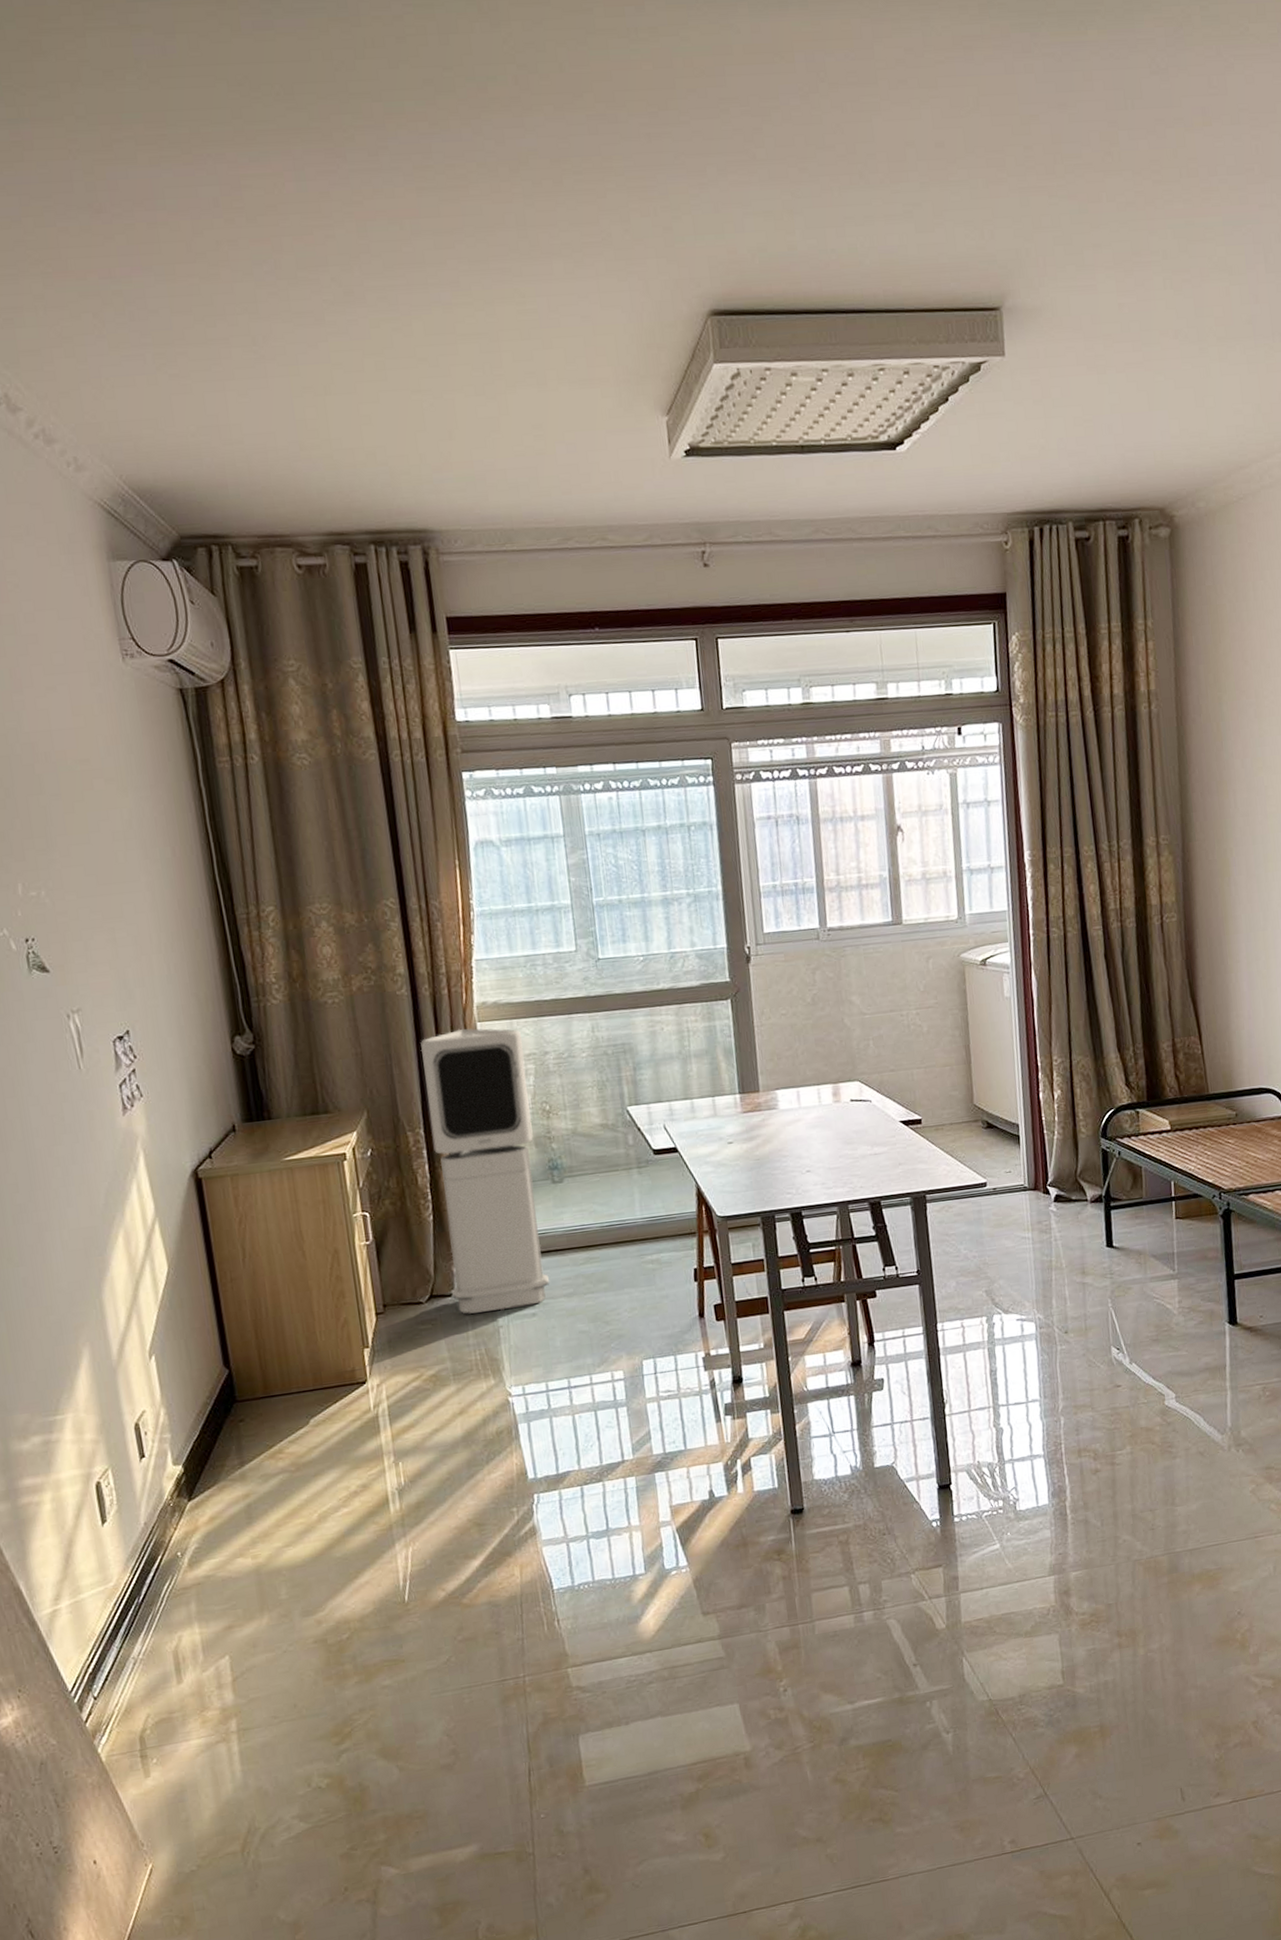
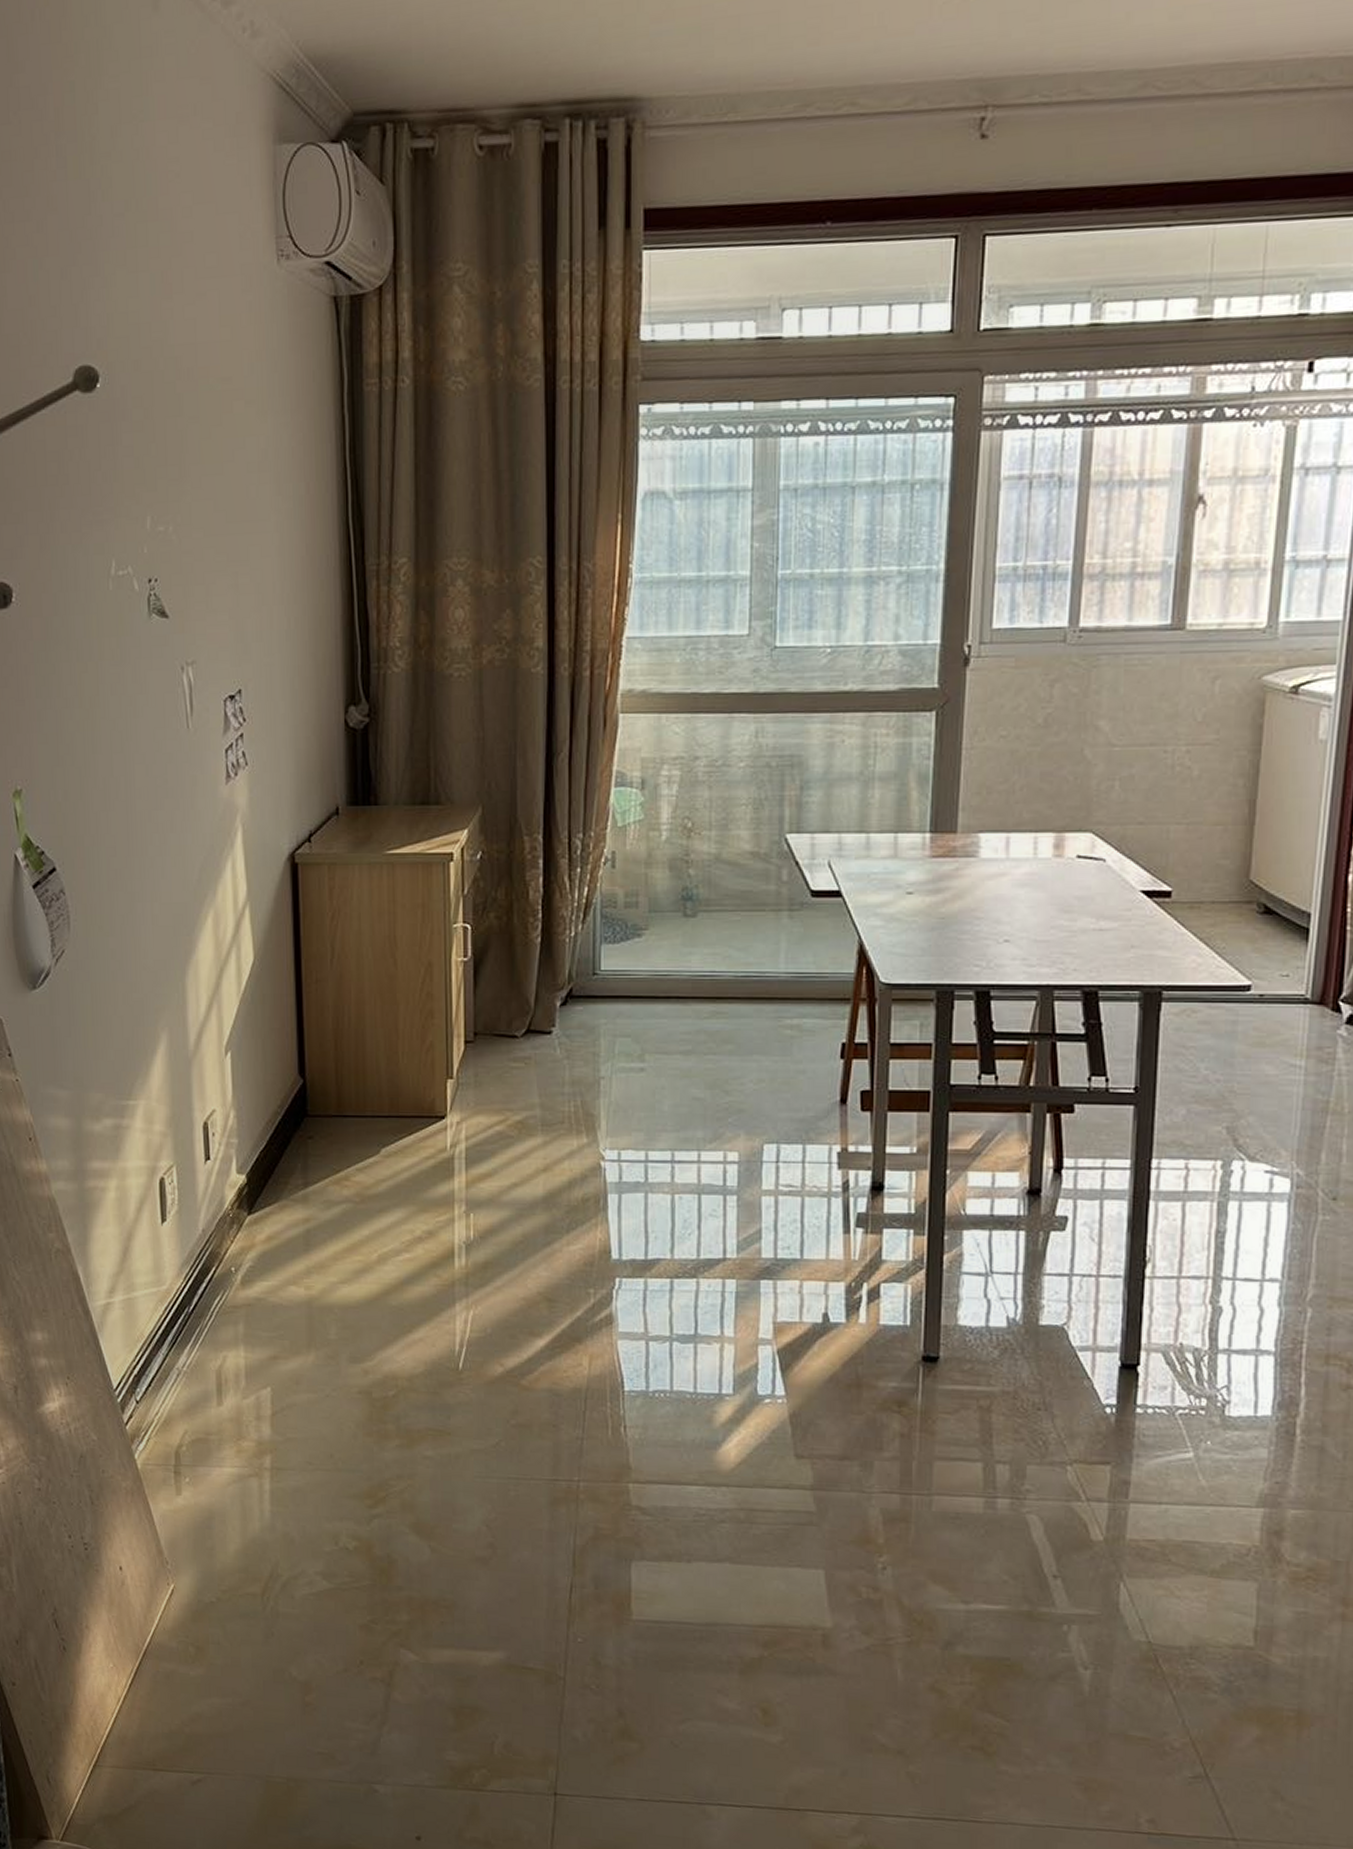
air purifier: present [420,1028,550,1314] -> none [550,719,671,1059]

